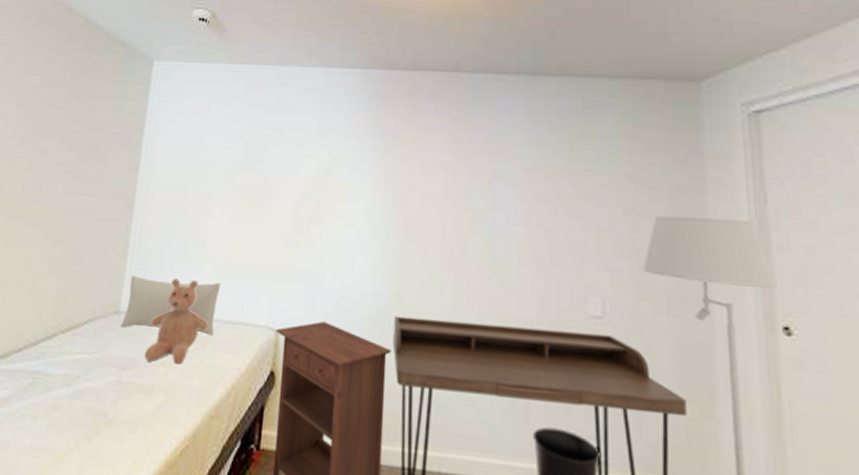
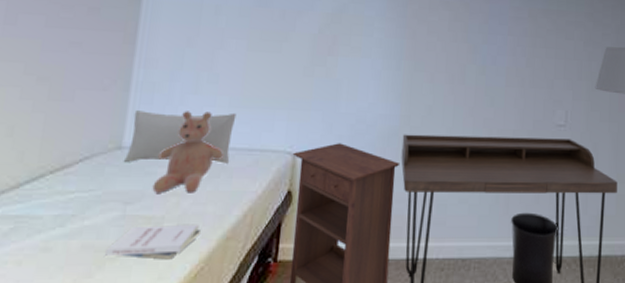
books: none [103,393,188,433] -> present [105,224,202,260]

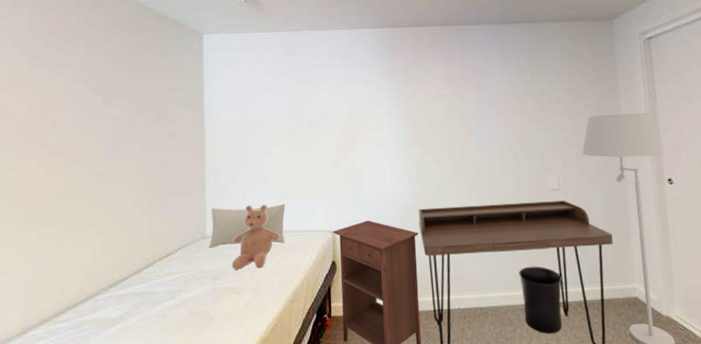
books: present [105,224,202,260] -> none [205,291,272,320]

